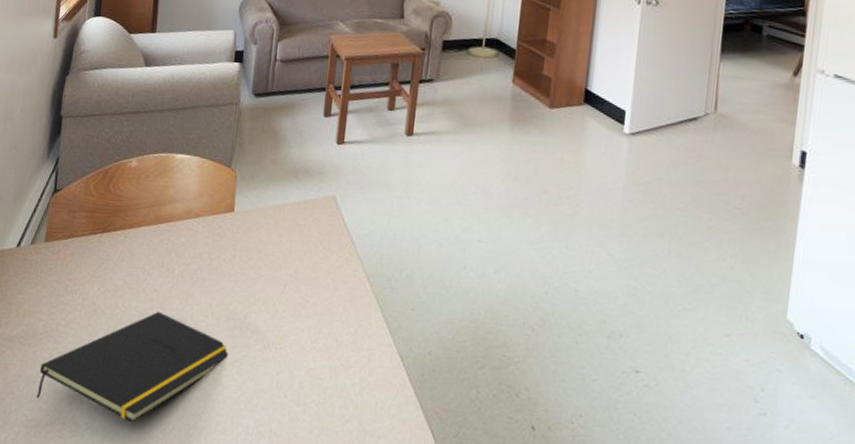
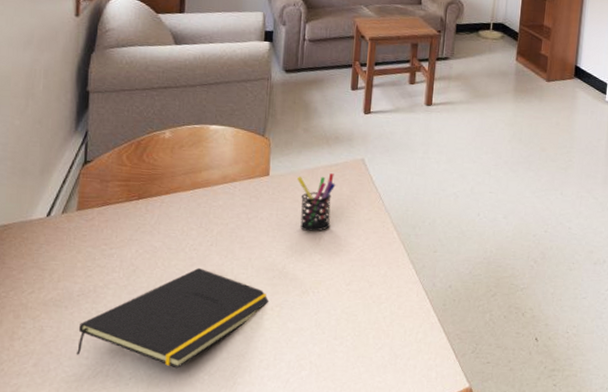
pen holder: none [262,210,304,278] -> present [296,172,336,232]

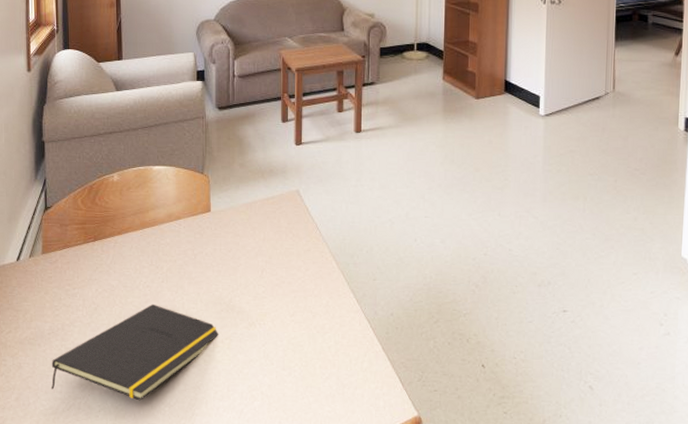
pen holder: present [296,172,336,232] -> none [236,205,274,264]

